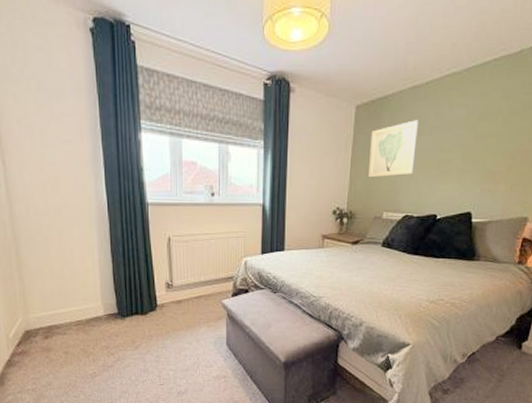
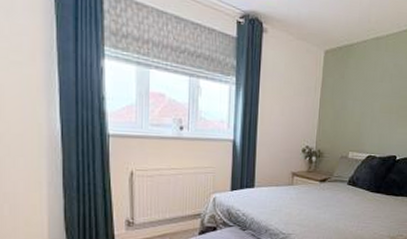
wall art: present [368,120,418,178] -> none [336,68,380,119]

